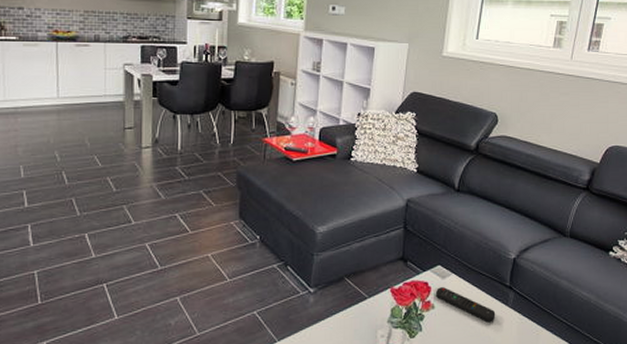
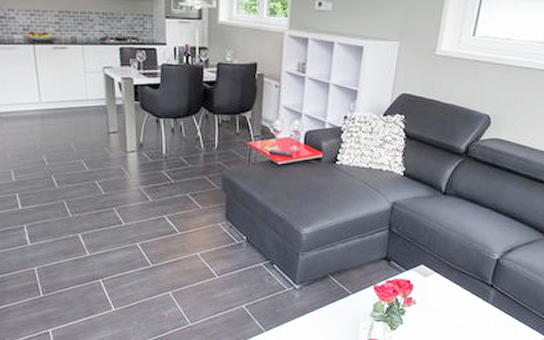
remote control: present [435,287,496,323] -> none [417,285,476,317]

